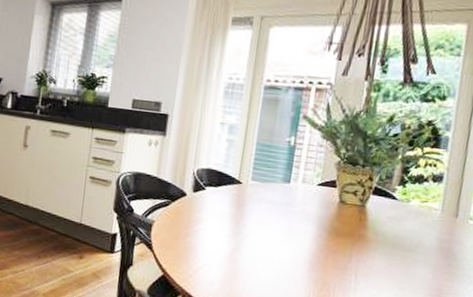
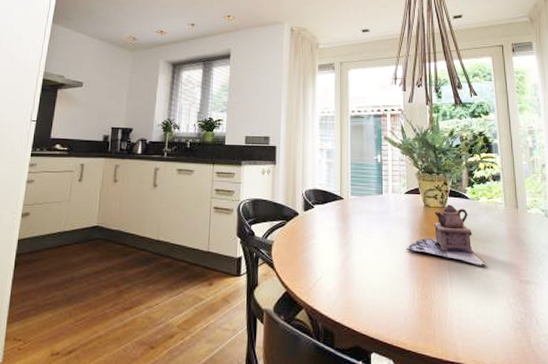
teapot: none [308,203,404,279] -> present [406,204,487,268]

